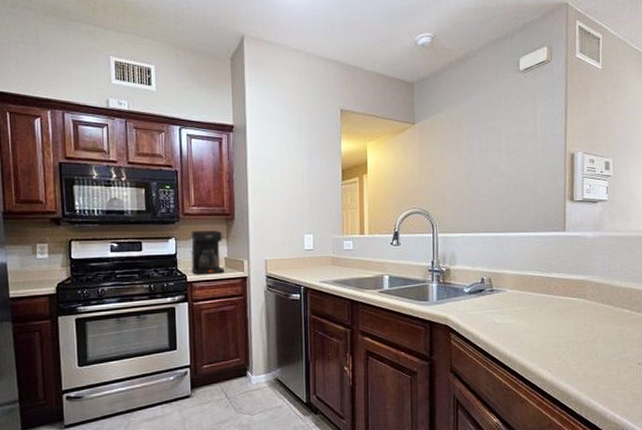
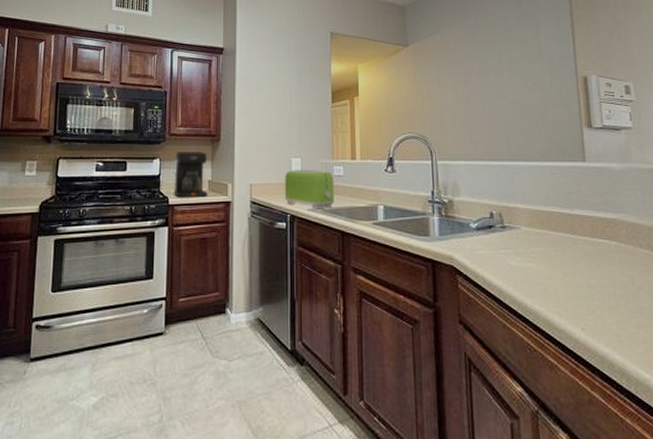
toaster: none [298,245,345,281] -> present [285,170,335,209]

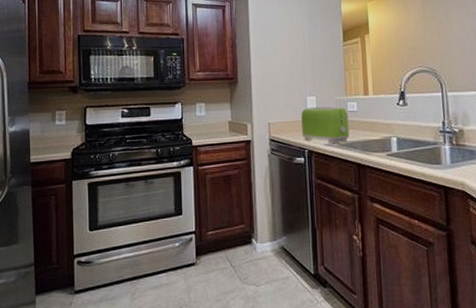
coffee maker: present [174,152,208,199] -> none [196,94,228,140]

